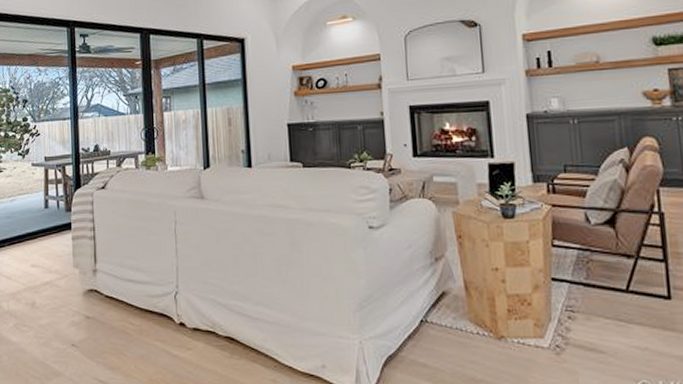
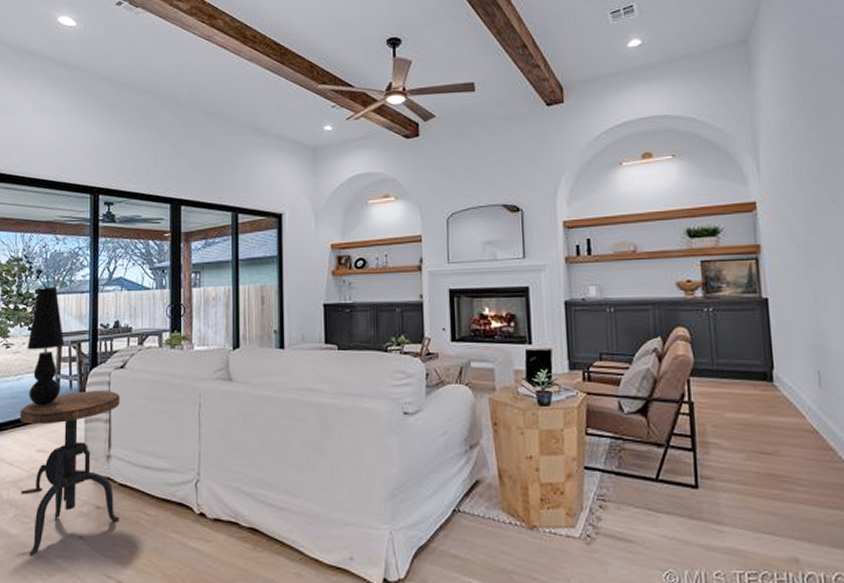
side table: none [14,209,108,361] -> present [19,390,120,556]
table lamp: none [17,115,51,226] -> present [27,288,65,407]

